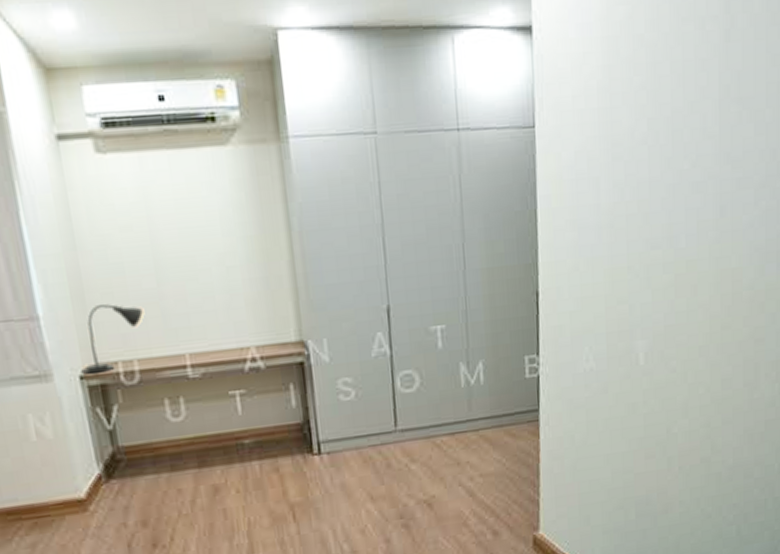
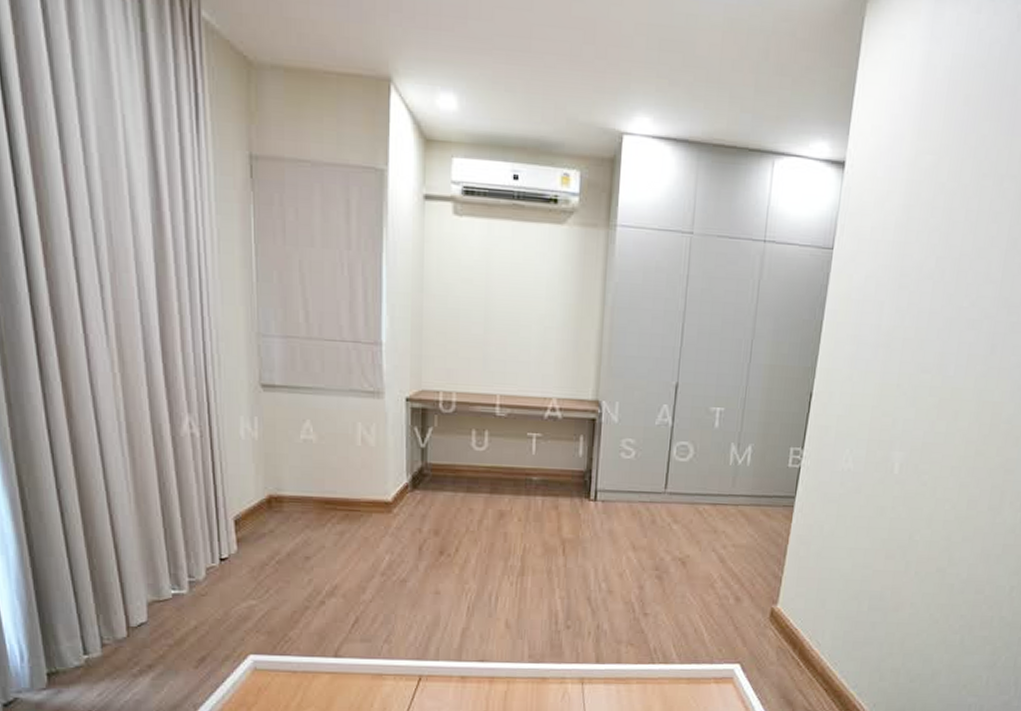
desk lamp: present [79,303,143,375] -> none [407,340,468,398]

